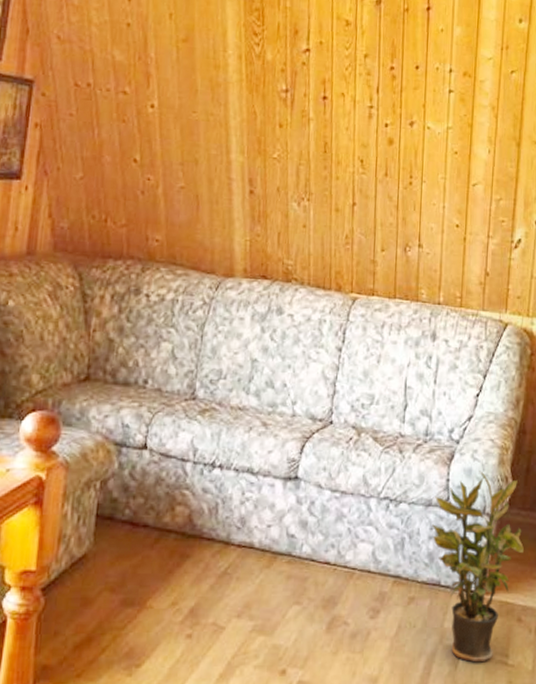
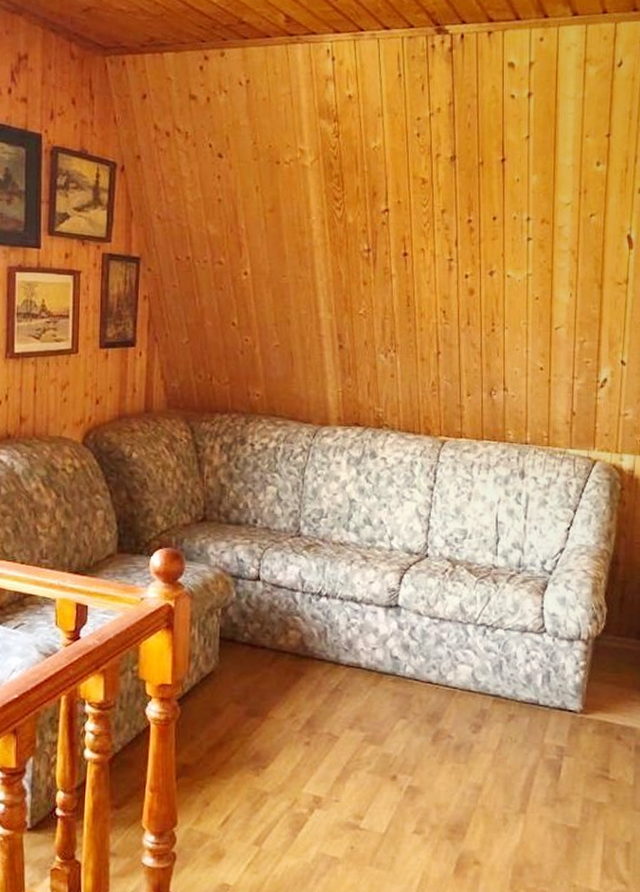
potted plant: present [432,471,525,663] -> none [529,599,622,776]

